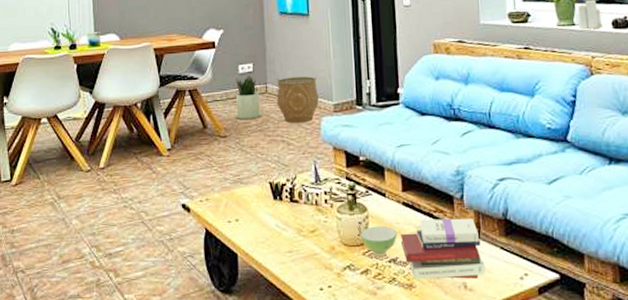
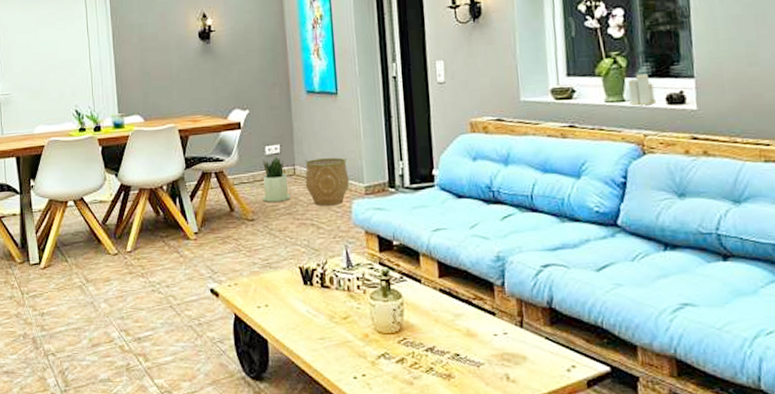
bowl: present [359,226,397,257] -> none [394,313,434,345]
books: present [400,218,486,280] -> none [437,306,529,370]

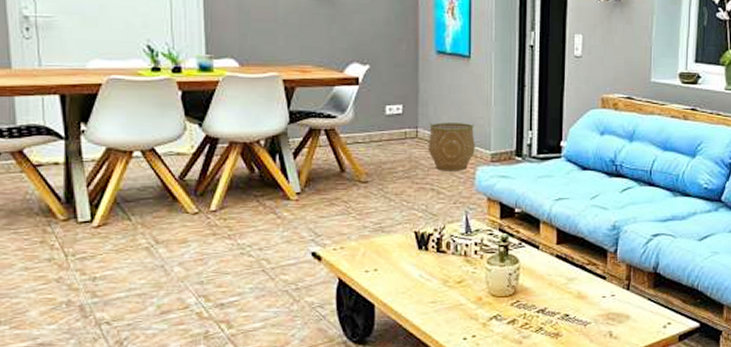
planter: present [262,157,292,203] -> none [379,118,412,166]

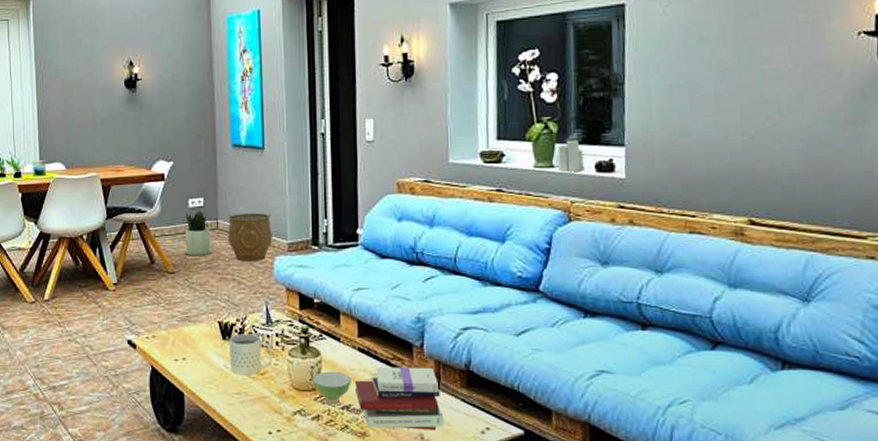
planter: none [379,118,412,166] -> present [184,210,214,257]
mug: none [425,243,470,284] -> present [229,334,272,375]
bowl: none [509,277,548,307] -> present [311,371,351,403]
books: none [550,271,632,329] -> present [354,366,444,430]

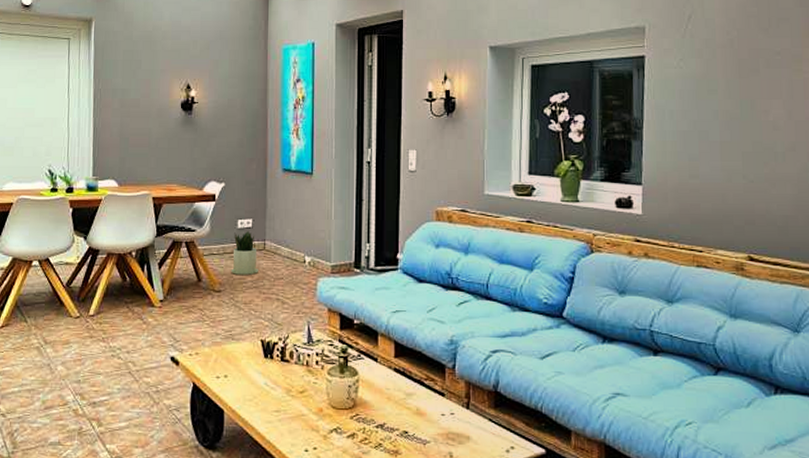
basket: present [227,213,272,261] -> none [274,235,317,282]
mug: present [229,334,272,375] -> none [270,352,311,394]
bowl: present [311,371,351,403] -> none [348,390,386,421]
books: present [354,366,444,430] -> none [389,386,472,449]
candle: present [558,139,585,172] -> none [583,176,607,207]

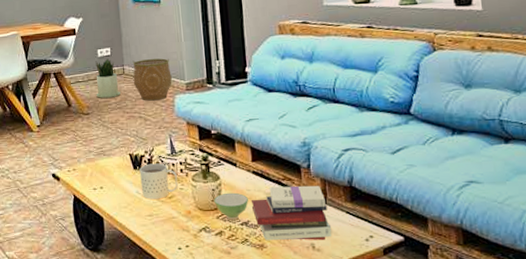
mug: none [270,352,311,394] -> present [139,163,178,200]
basket: none [274,235,317,282] -> present [132,58,172,101]
bowl: none [348,390,386,421] -> present [213,192,248,220]
books: none [389,386,472,449] -> present [251,185,332,241]

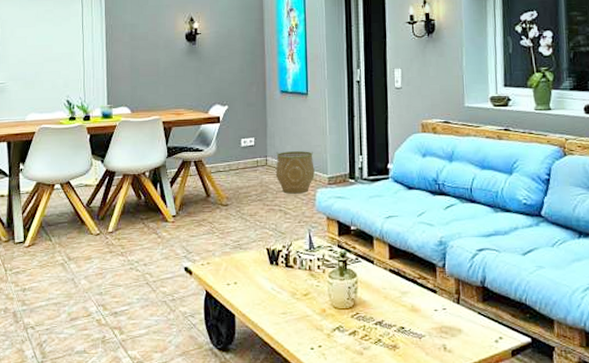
planter: present [95,59,122,99] -> none [237,149,263,190]
mug: present [139,163,178,200] -> none [276,259,314,297]
bowl: present [213,192,248,220] -> none [349,291,384,319]
books: present [251,185,332,241] -> none [386,285,464,341]

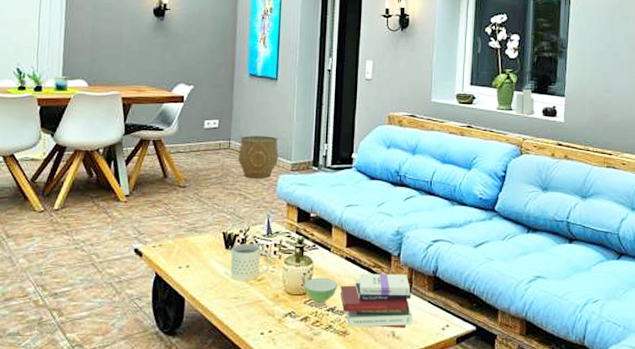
mug: none [276,259,314,297] -> present [230,243,270,281]
bowl: none [349,291,384,319] -> present [303,277,338,305]
books: none [386,285,464,341] -> present [339,273,413,328]
candle: none [554,86,576,114] -> present [515,88,535,115]

